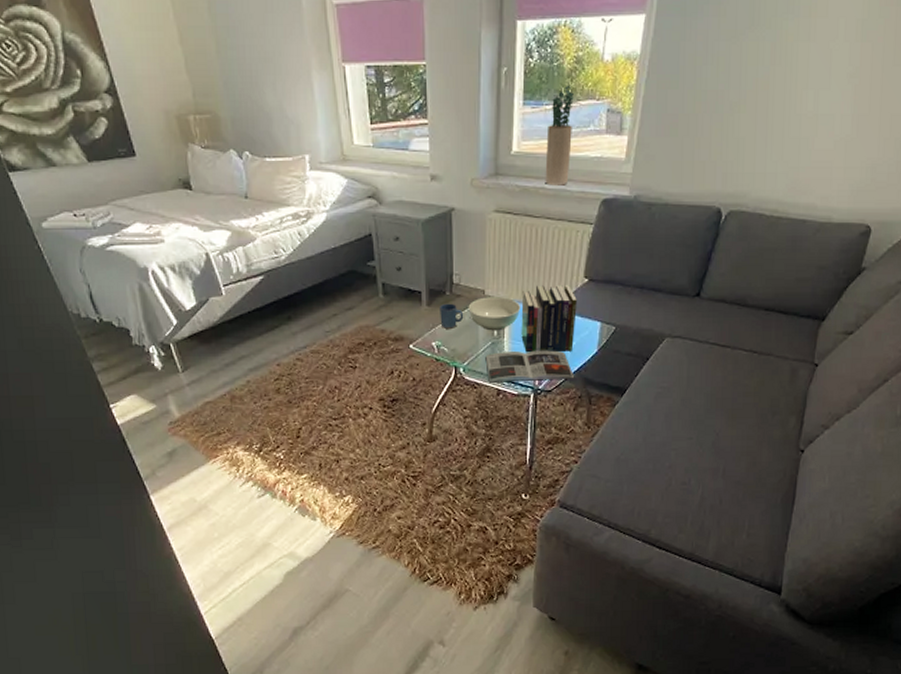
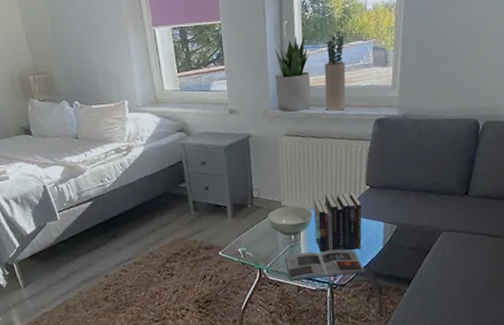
mug: present [438,303,464,329] -> none [242,214,264,236]
planter: none [488,87,531,184] -> present [274,35,311,113]

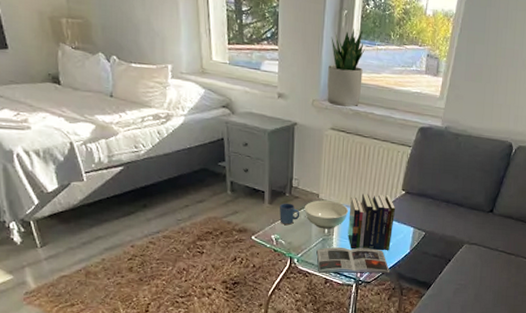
mug: none [242,214,264,236] -> present [279,203,300,225]
vase: present [324,27,346,111] -> none [374,27,401,113]

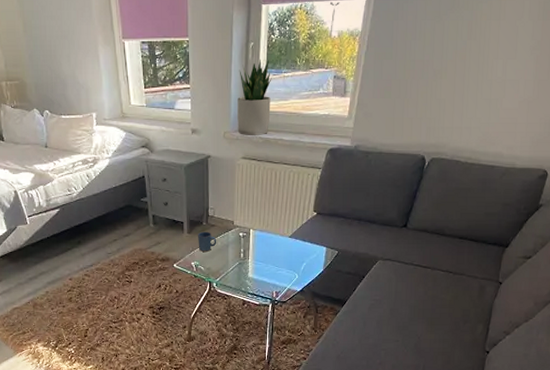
bowl: present [304,200,349,229] -> none [220,227,263,254]
magazine: present [316,247,390,273] -> none [234,269,305,295]
books: present [348,193,395,251] -> none [262,217,307,271]

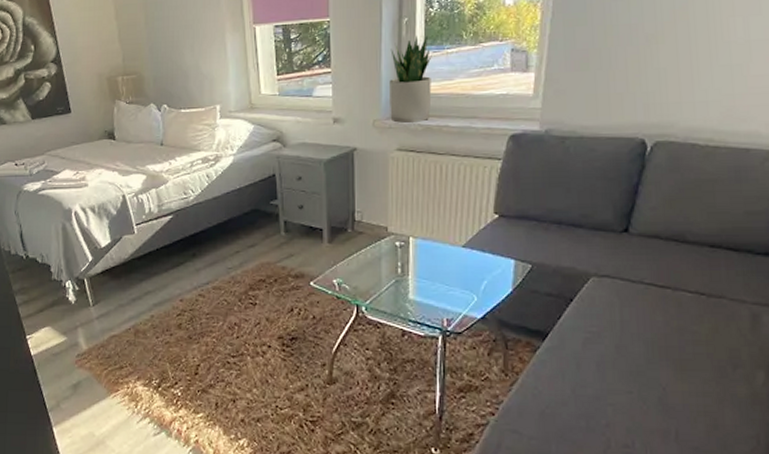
mug: present [197,231,217,252] -> none [340,240,366,266]

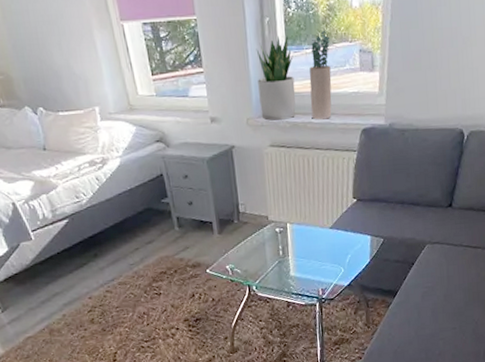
vase: none [448,25,476,124] -> present [309,26,332,120]

